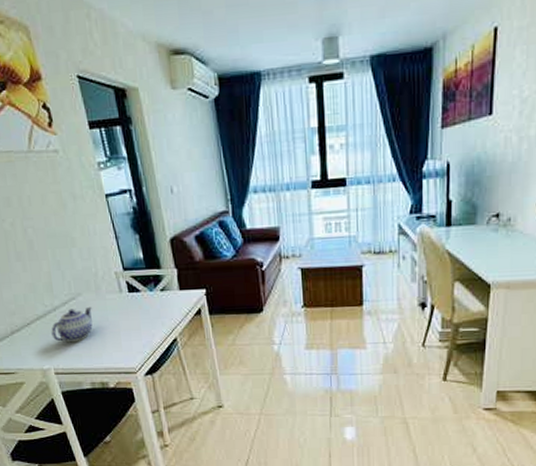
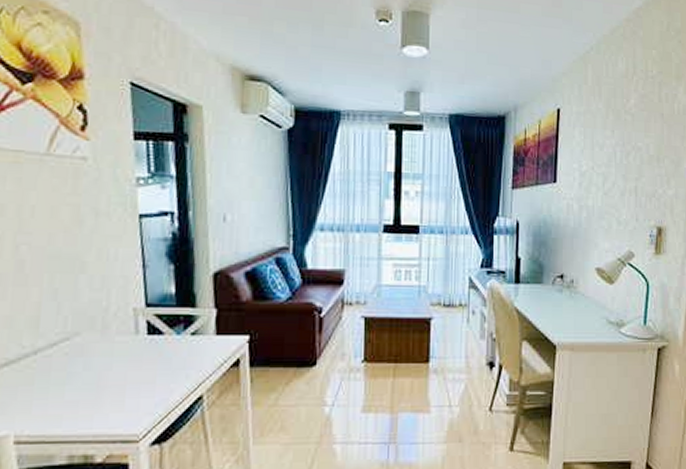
teapot: present [51,306,93,343] -> none [22,350,92,399]

